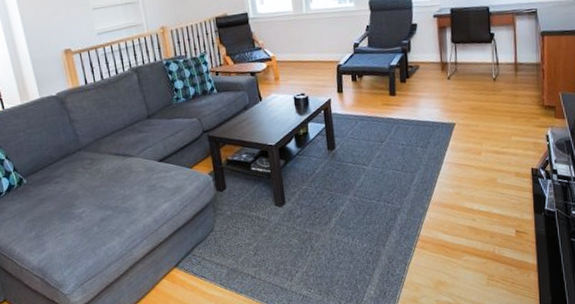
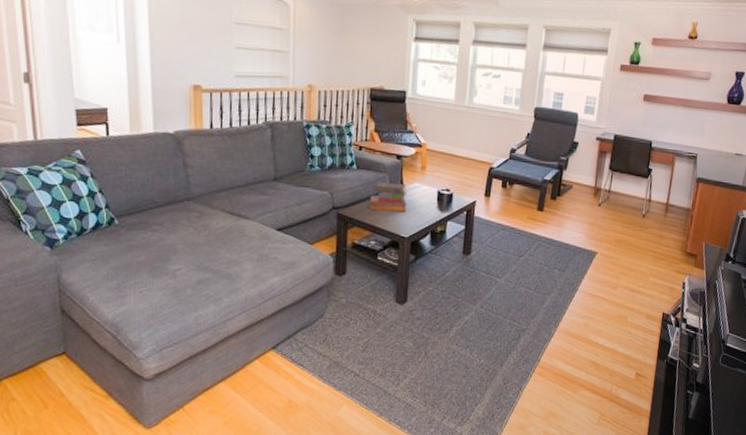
books: none [233,97,269,128] -> present [370,182,407,213]

